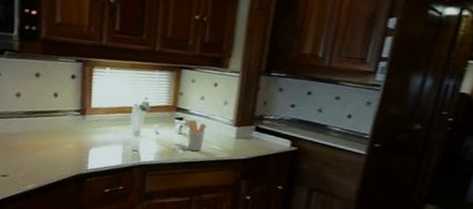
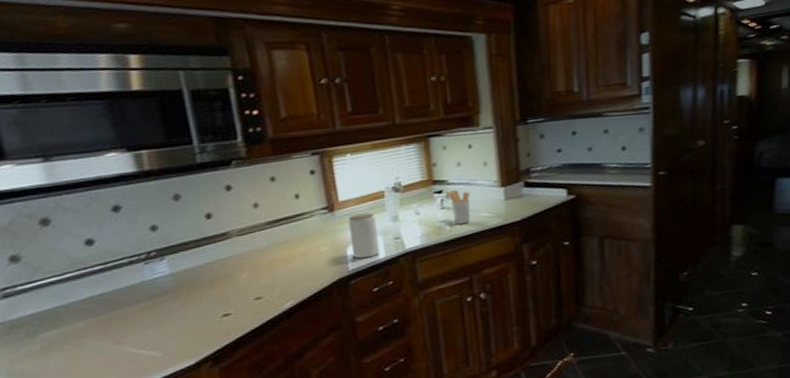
jar: none [94,122,120,162] -> present [348,212,380,259]

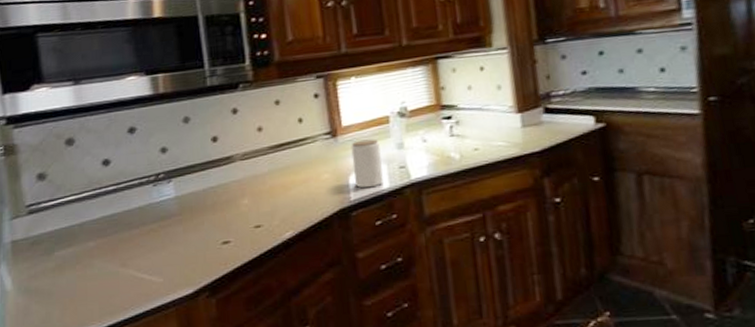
utensil holder: present [445,190,471,225] -> none [454,116,483,154]

